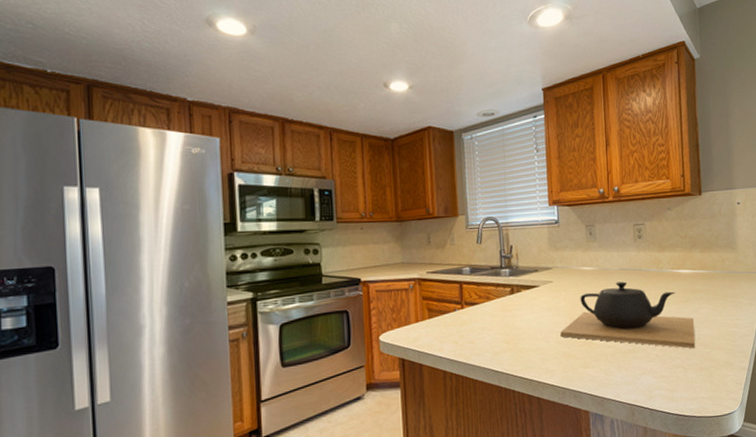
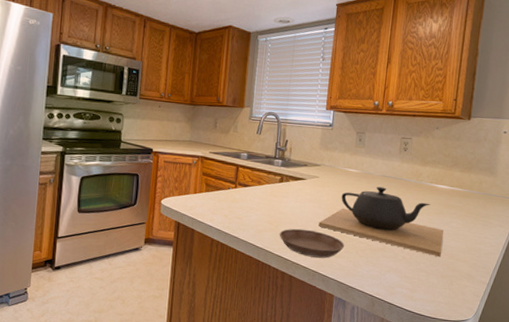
saucer: none [518,342,593,373] -> present [279,228,345,258]

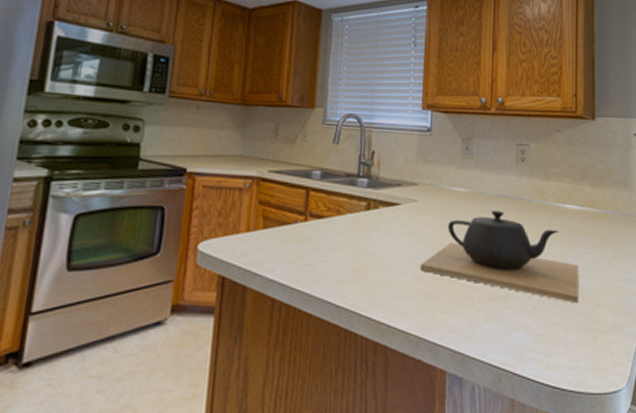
saucer: present [279,228,345,258] -> none [367,275,457,316]

